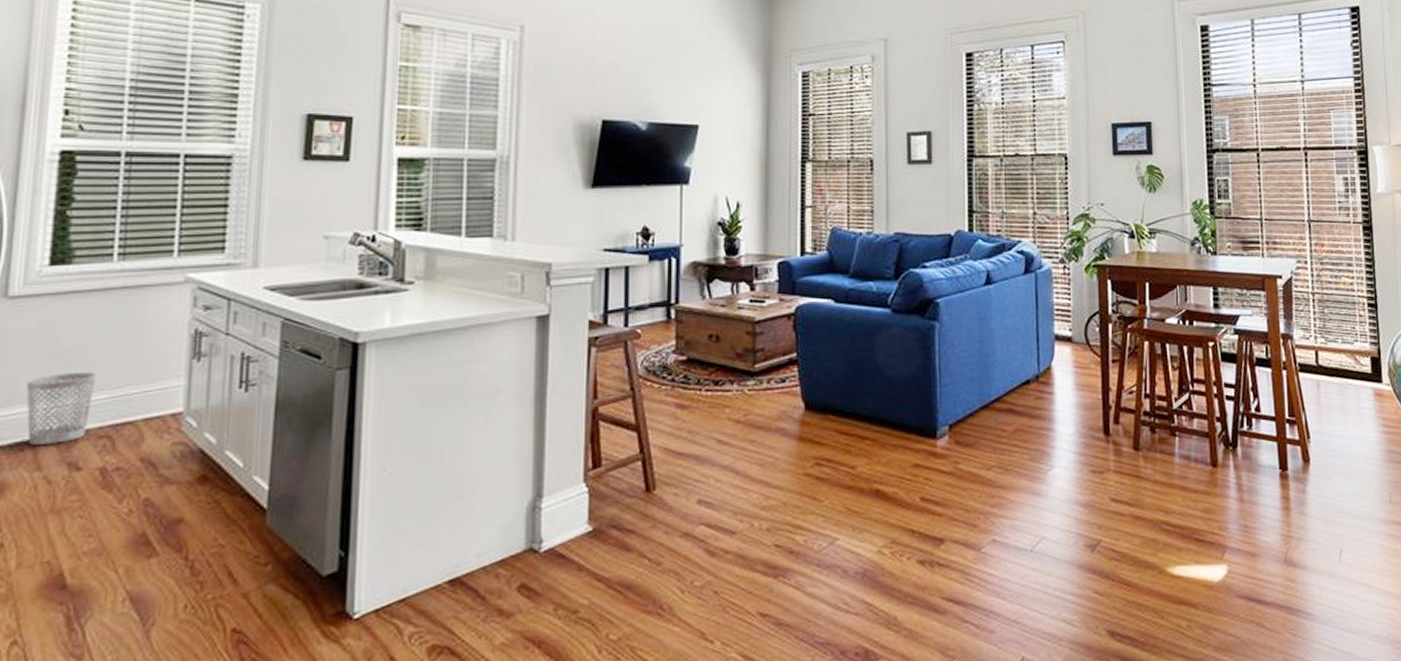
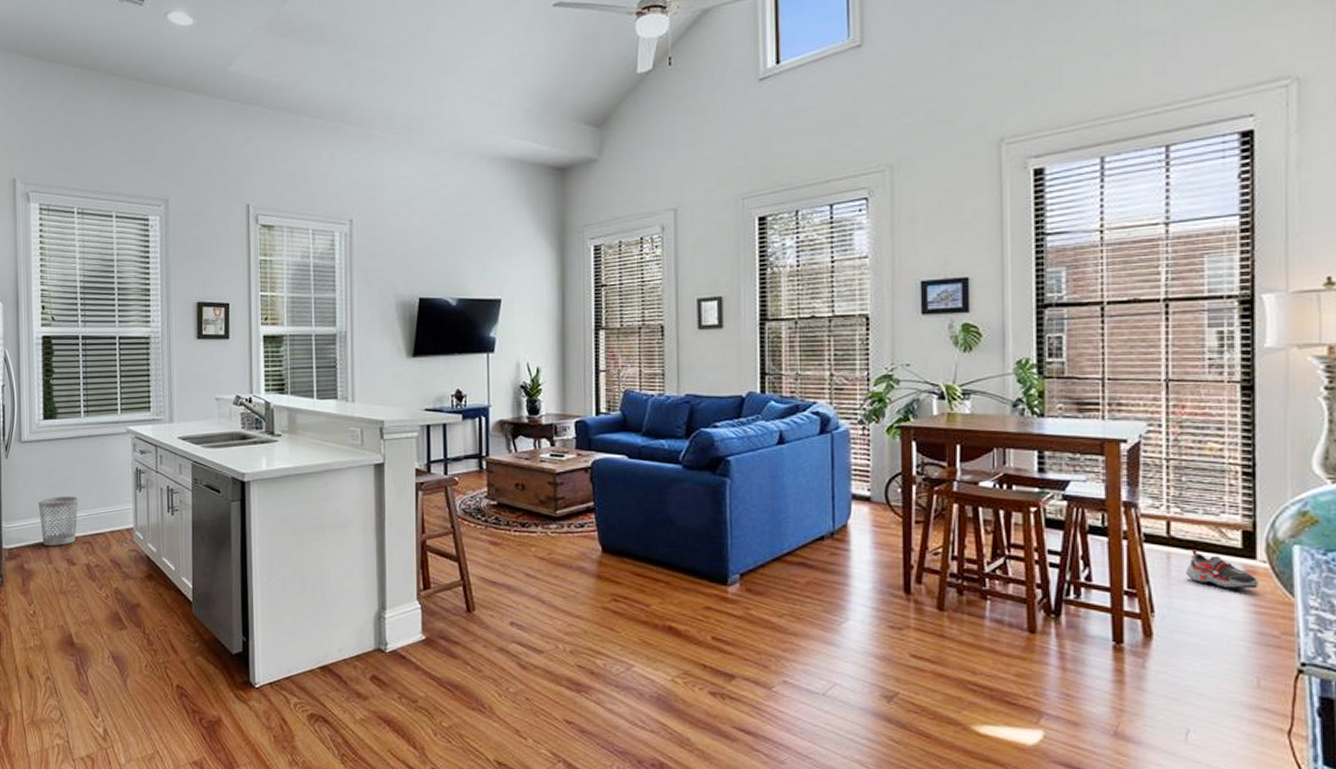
shoe: none [1332,376,1385,412] -> present [1186,549,1258,590]

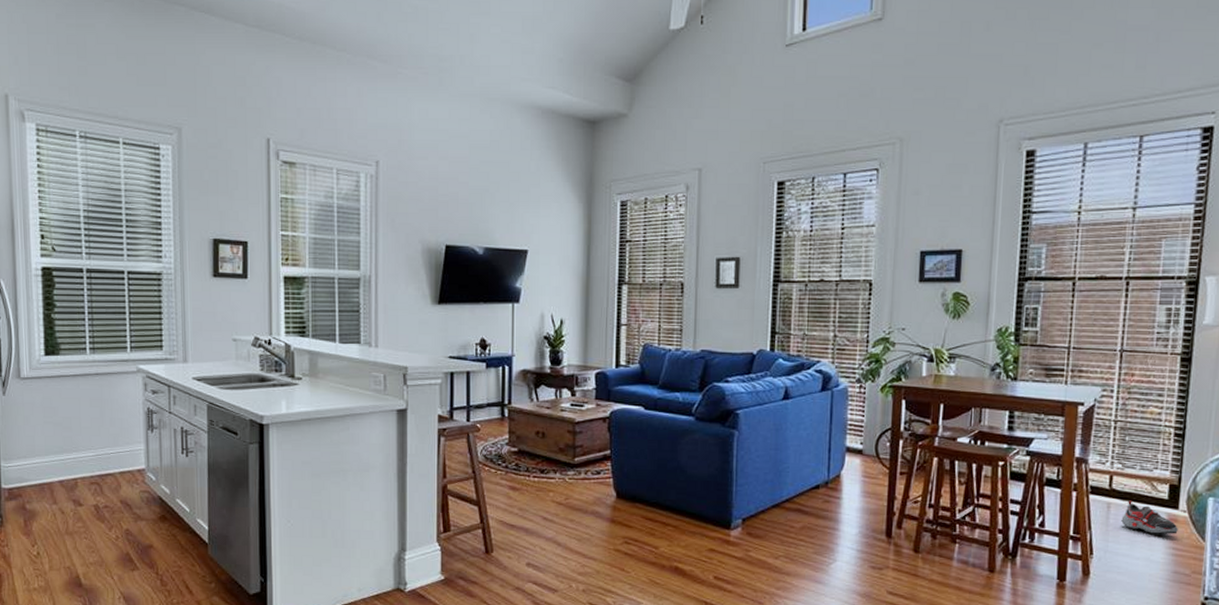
wastebasket: present [39,497,79,546] -> none [41,436,85,486]

